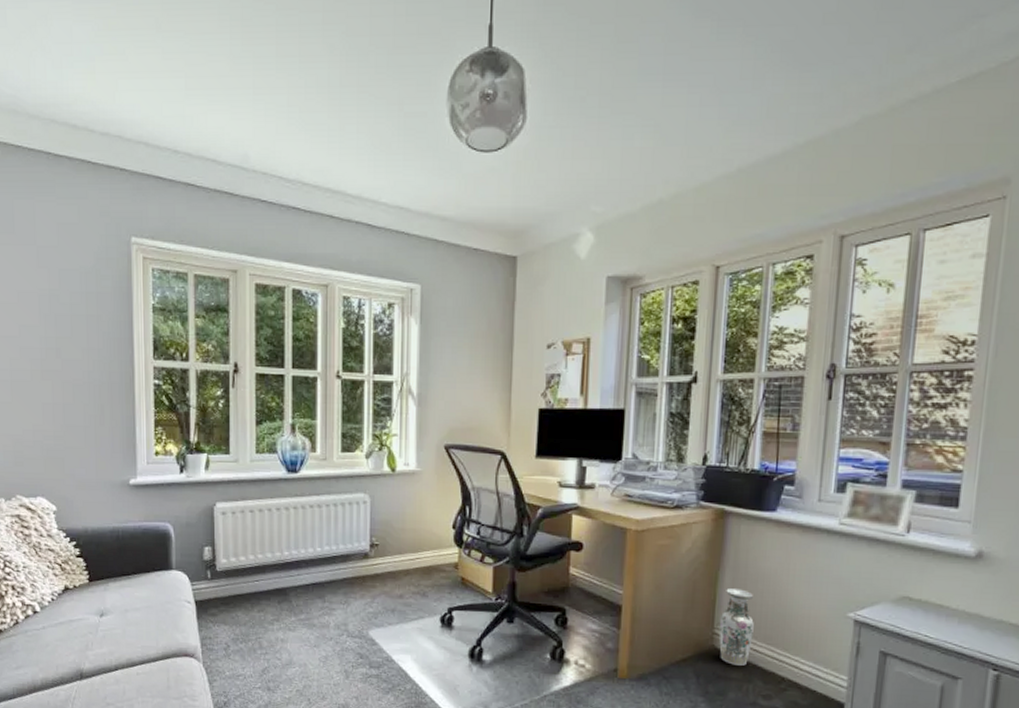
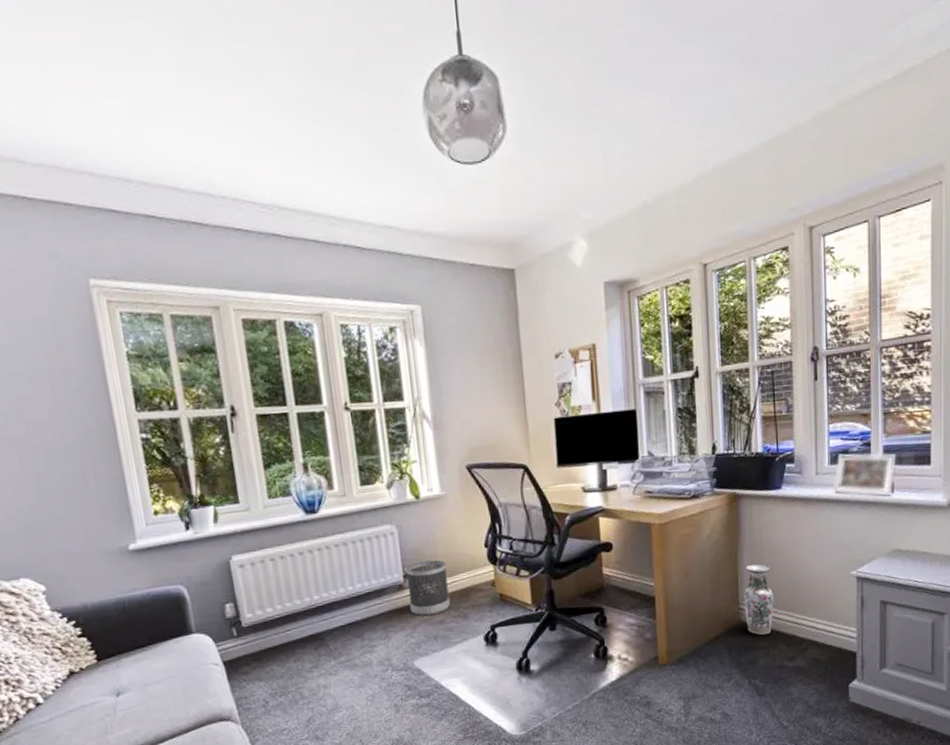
wastebasket: none [372,533,413,588] -> present [405,559,451,616]

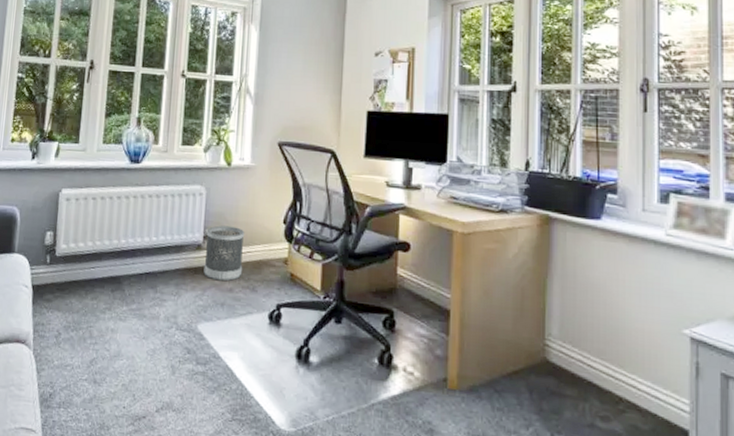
vase: present [743,564,774,635] -> none [550,297,586,382]

